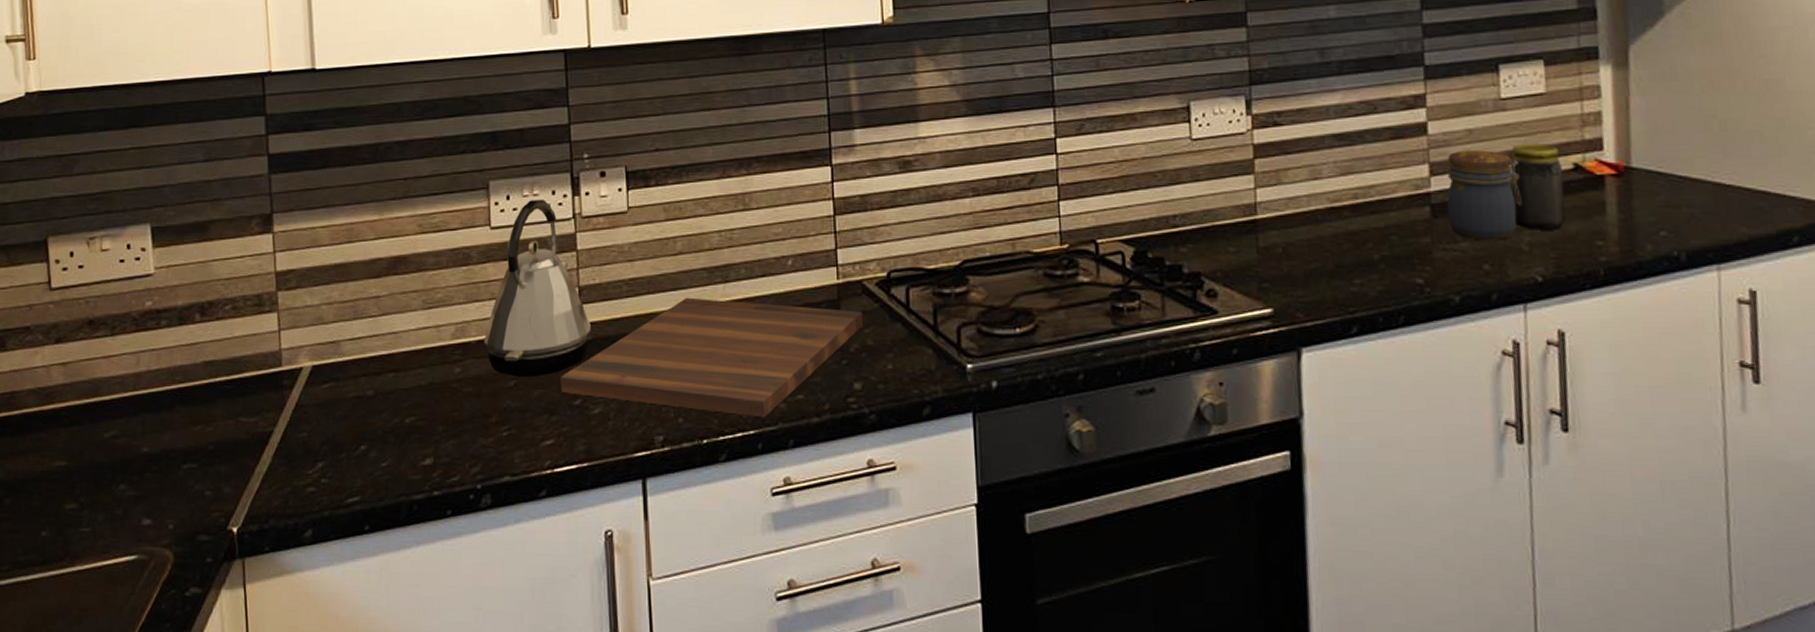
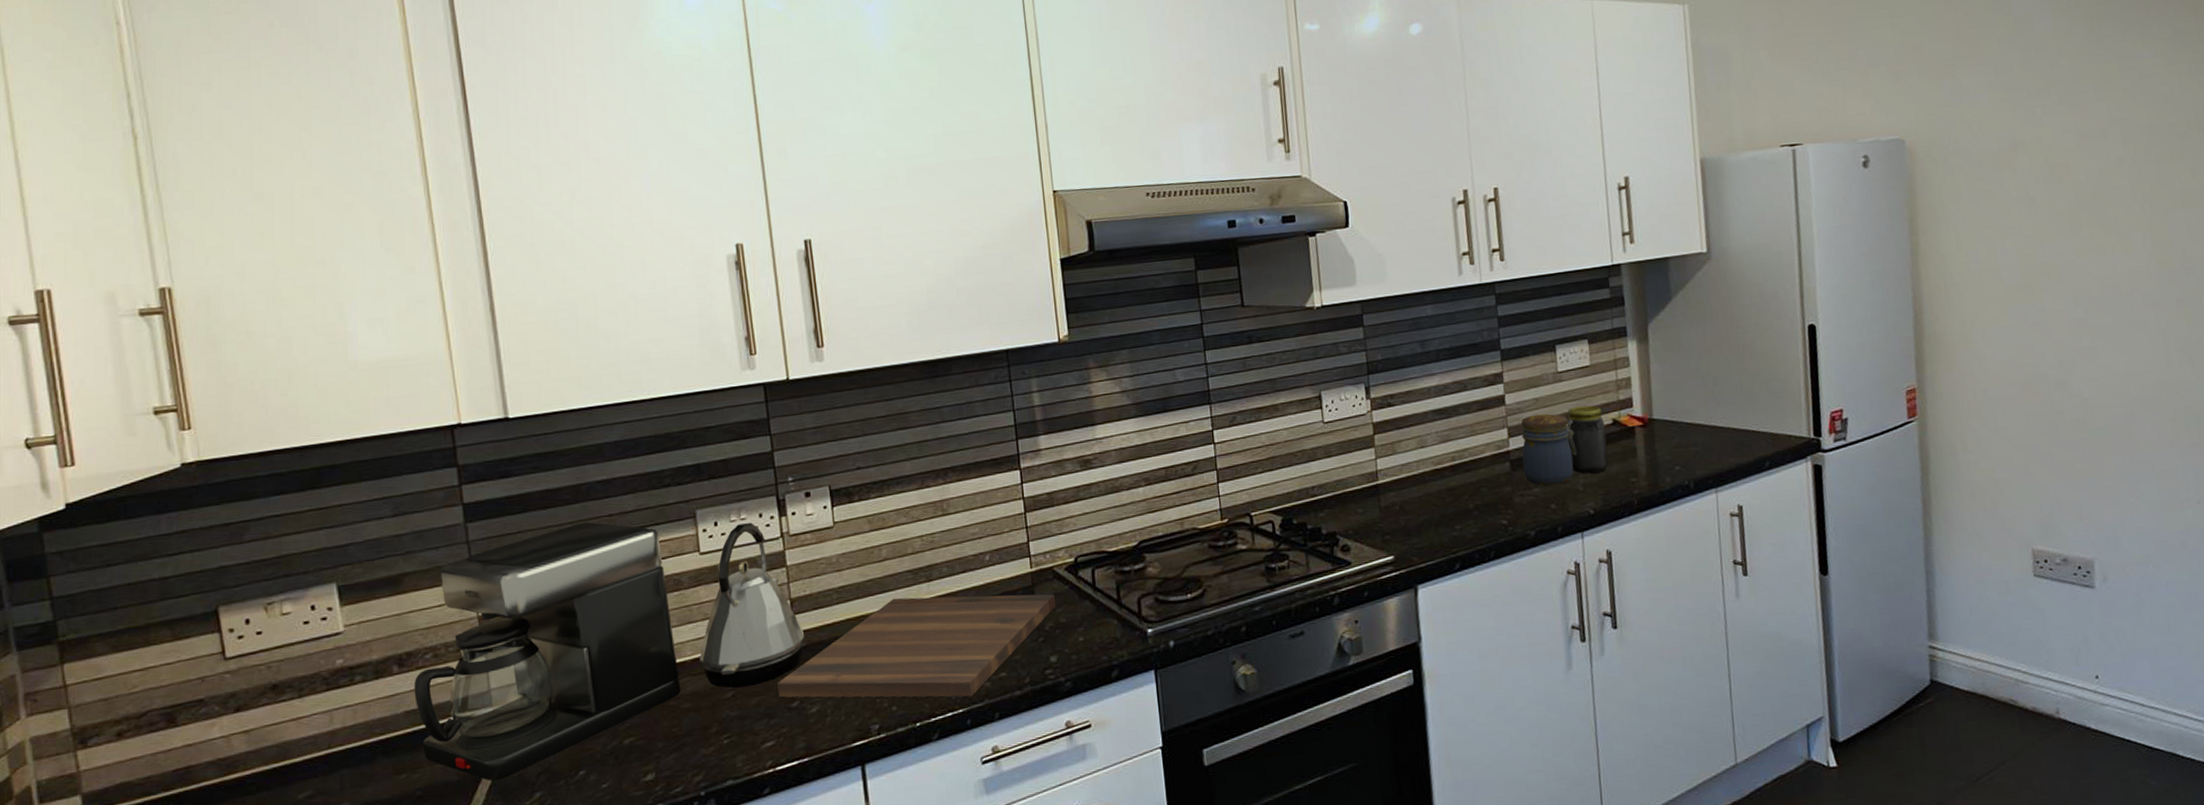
coffee maker: none [213,184,464,444] -> present [414,522,681,781]

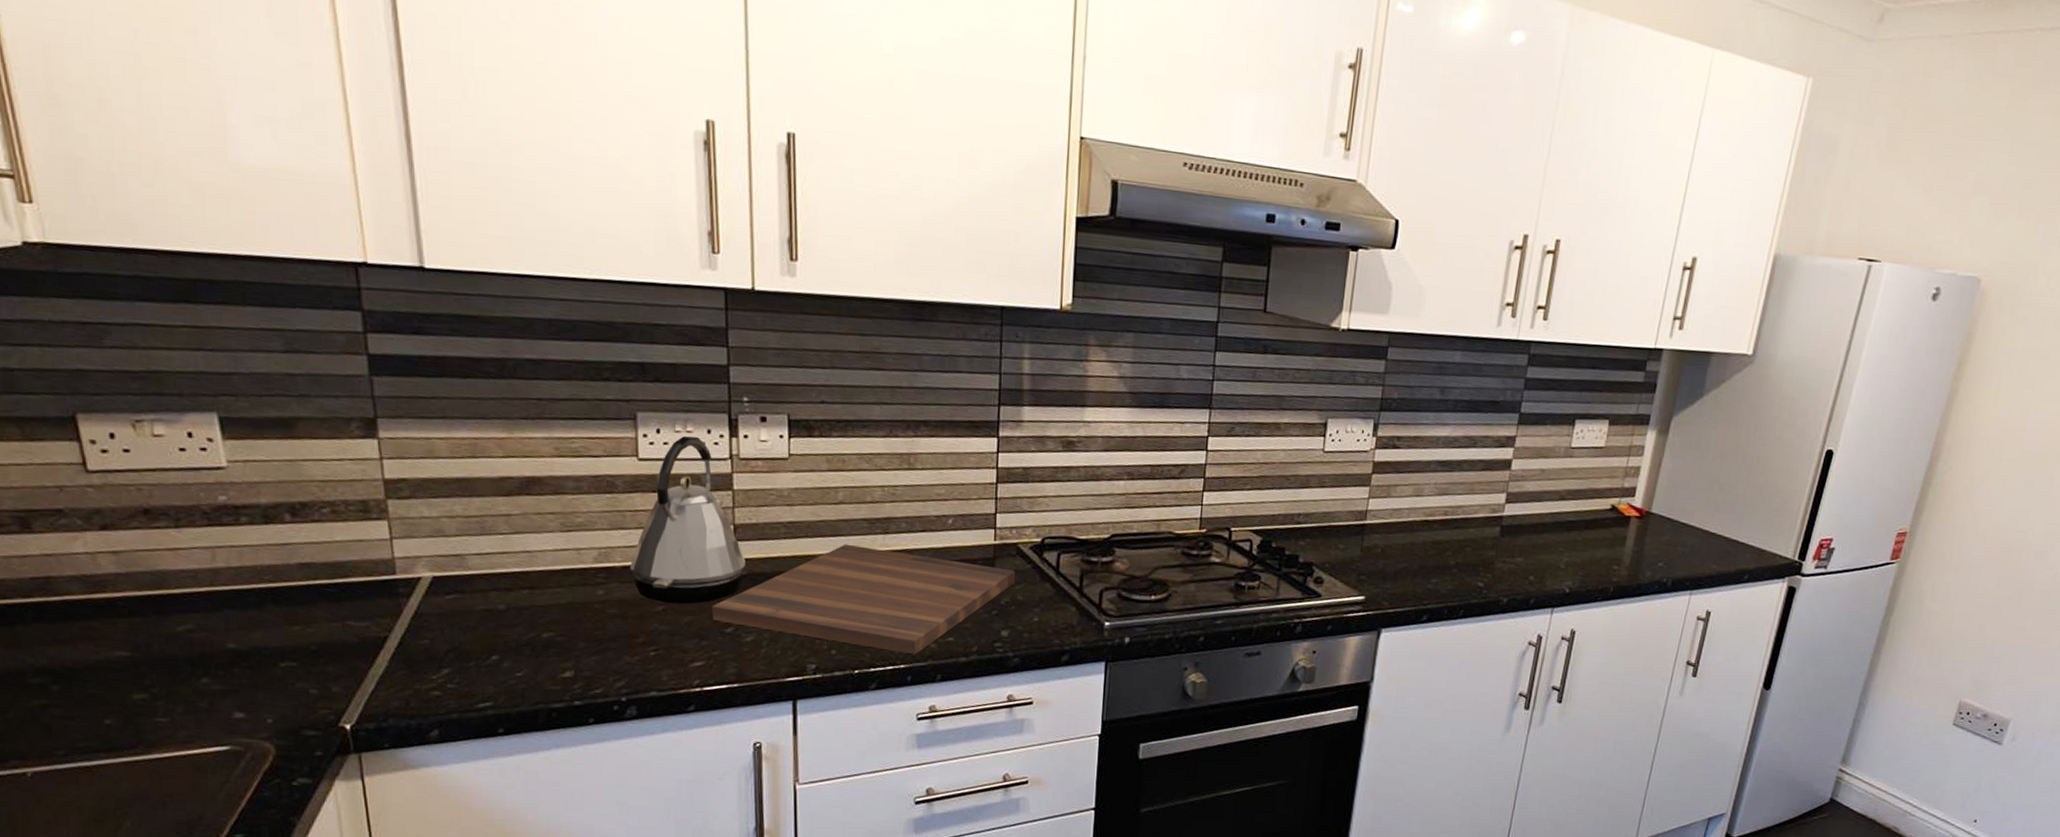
coffee maker: present [414,522,681,781] -> none [308,401,607,650]
jar: present [1521,413,1577,486] -> none [1511,485,1572,559]
jar: present [1567,405,1608,474] -> none [1560,485,1604,555]

